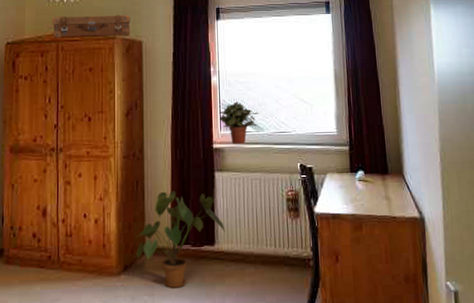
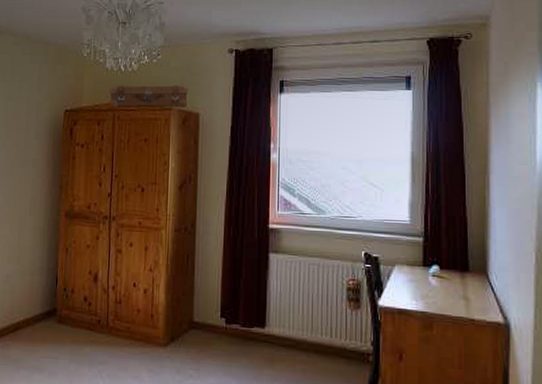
house plant: present [136,191,226,288] -> none [183,268,278,367]
potted plant: present [218,101,259,145] -> none [276,181,321,227]

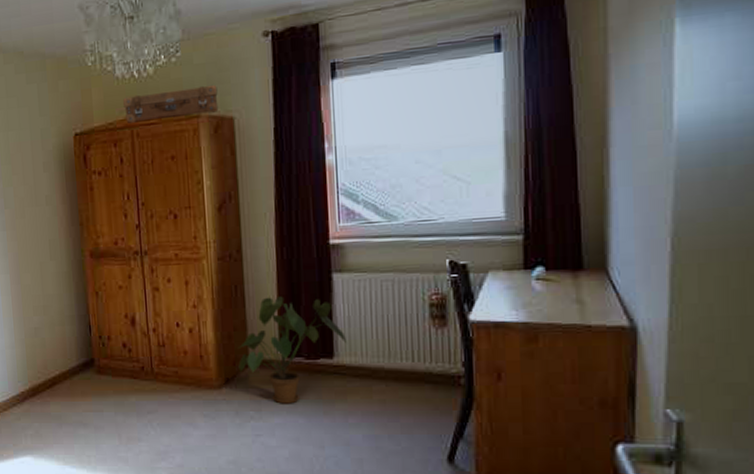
house plant: none [183,268,278,367] -> present [237,296,348,404]

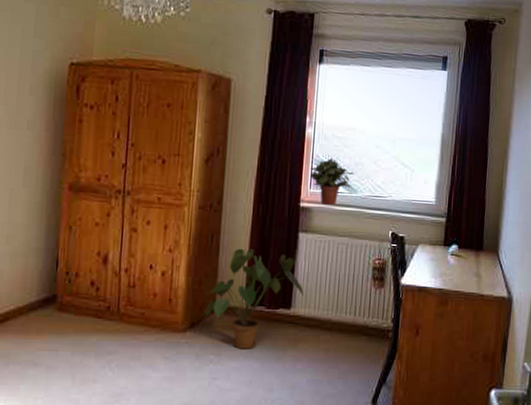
suitcase: present [123,84,219,125] -> none [126,38,220,71]
potted plant: none [336,184,391,240] -> present [310,158,354,206]

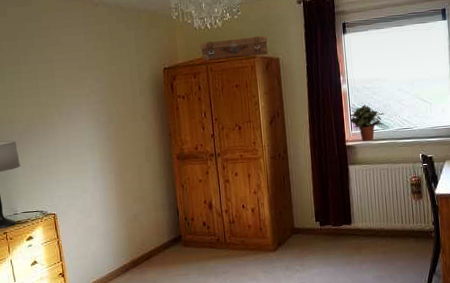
suitcase: none [126,38,220,71] -> present [200,35,269,62]
house plant: present [205,248,304,349] -> none [286,183,360,259]

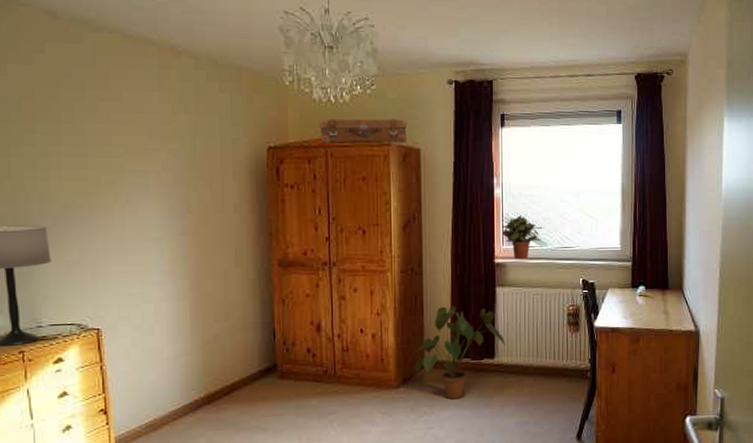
house plant: none [286,183,360,259] -> present [415,306,506,399]

